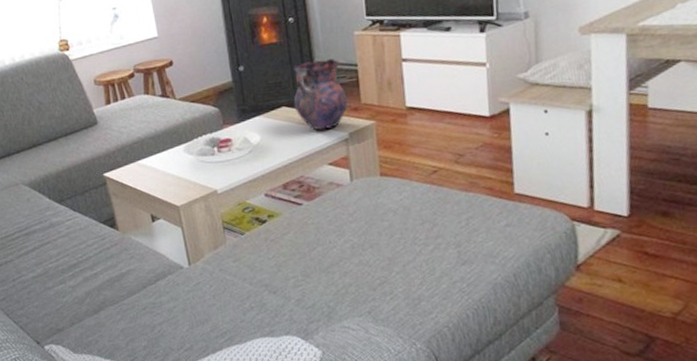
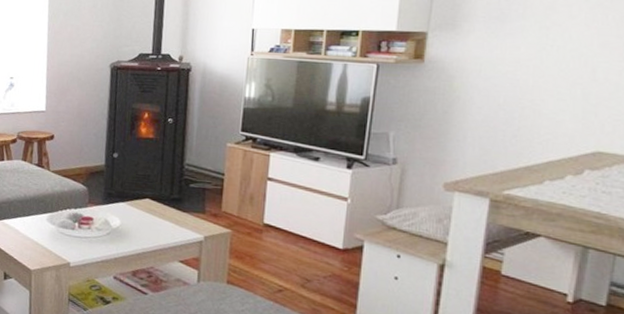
vase: present [293,59,348,131] -> none [157,162,209,229]

